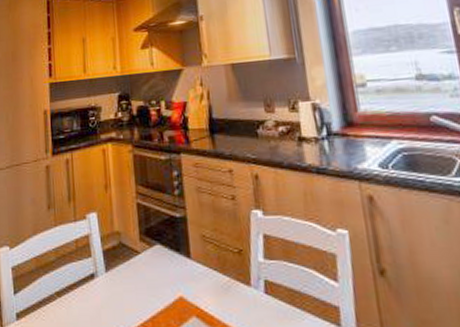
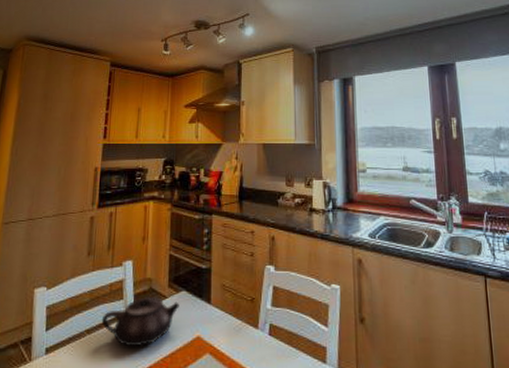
teapot: none [70,253,155,311] -> present [101,297,180,347]

